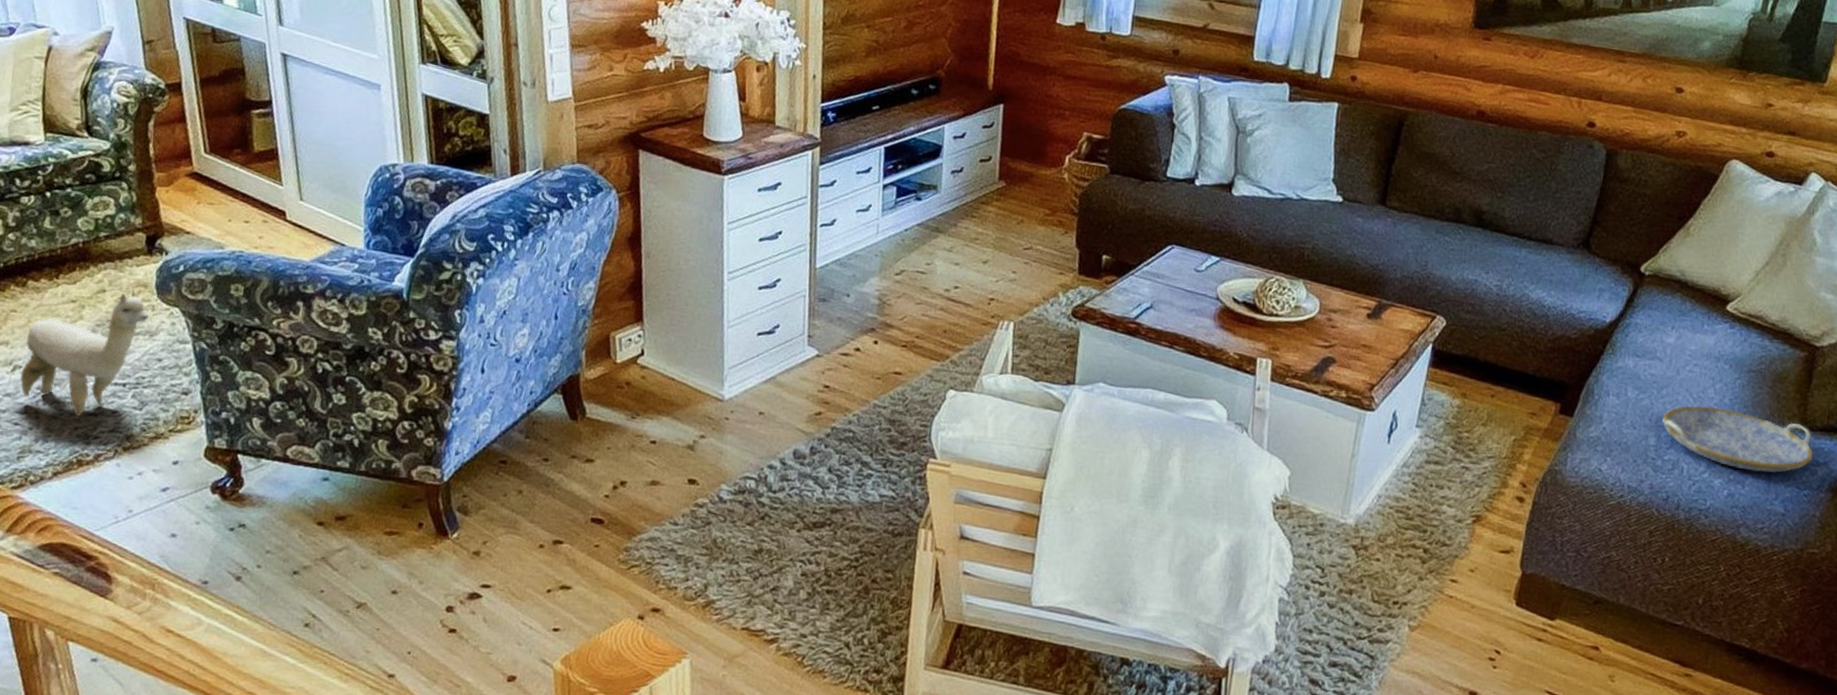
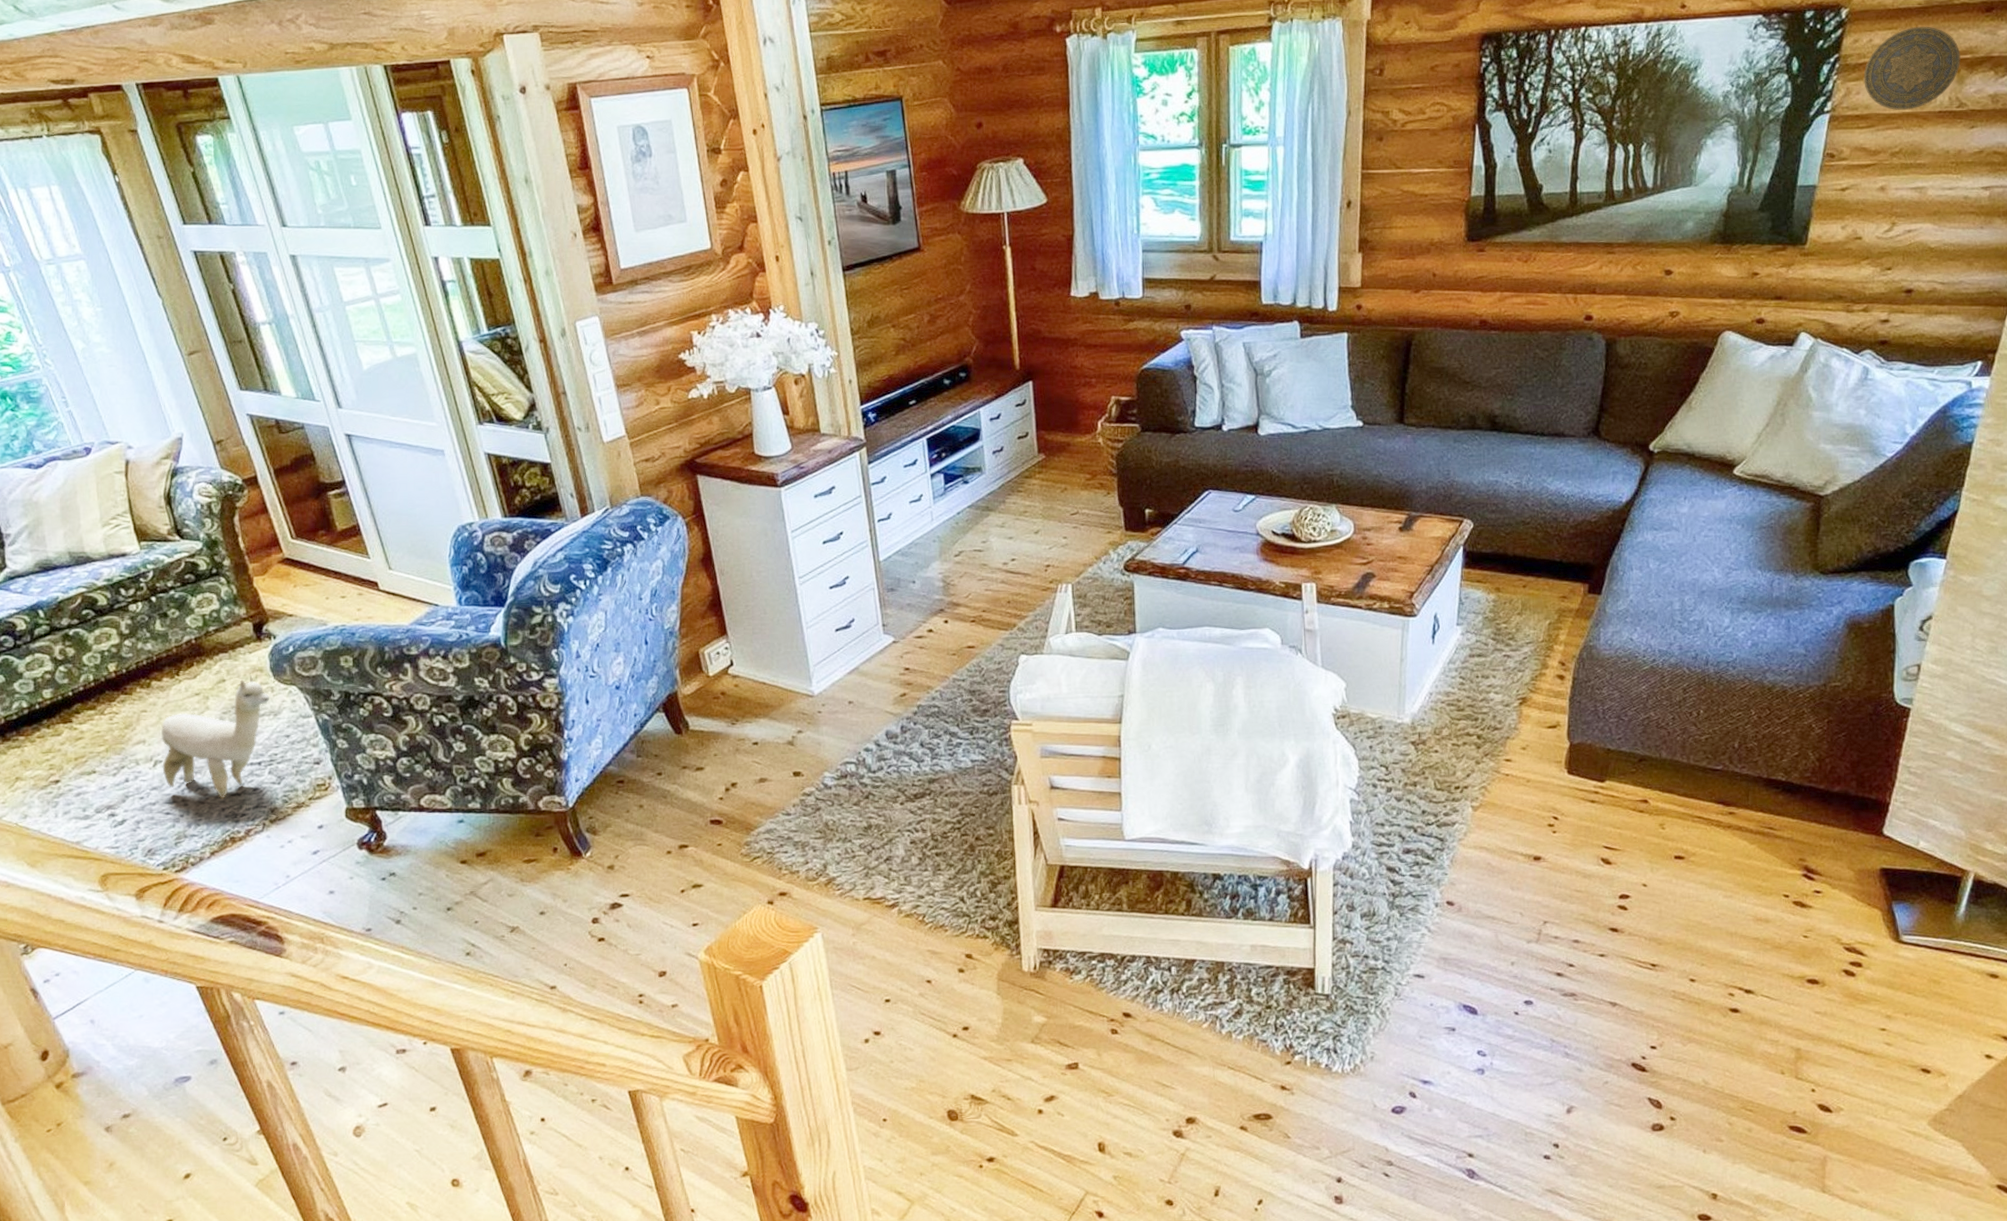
serving tray: present [1662,405,1813,473] -> none [1684,566,1827,620]

